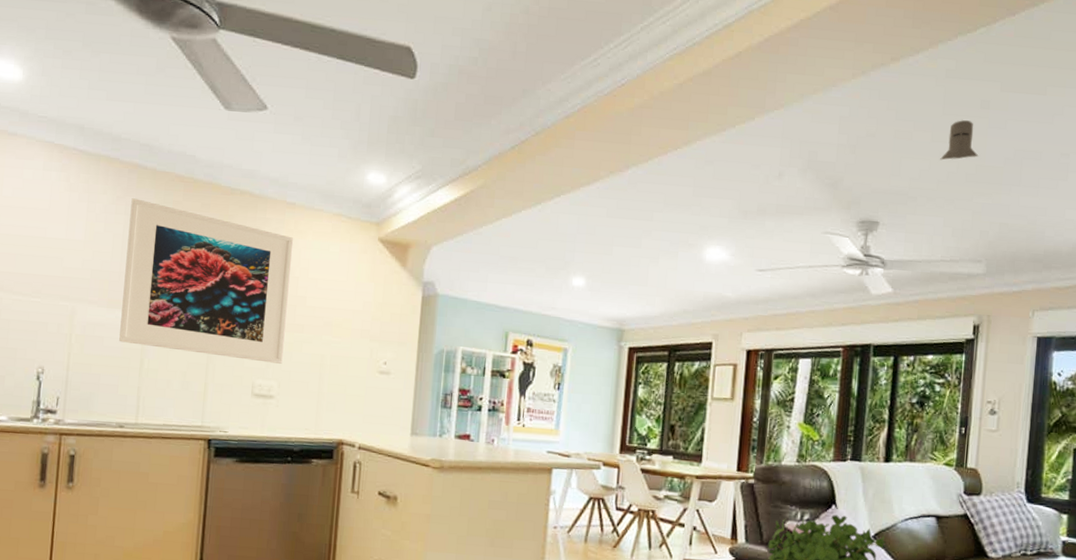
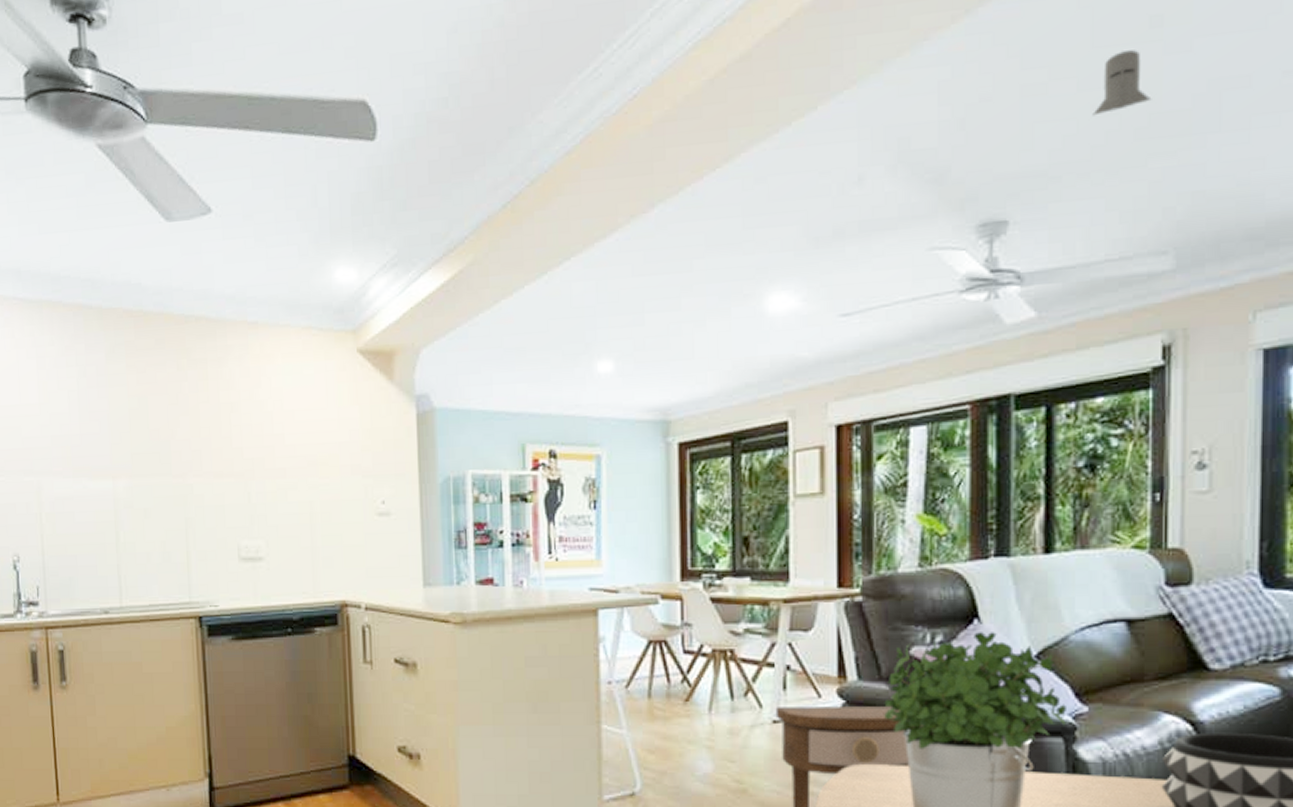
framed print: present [119,198,294,364] -> none [81,345,267,519]

